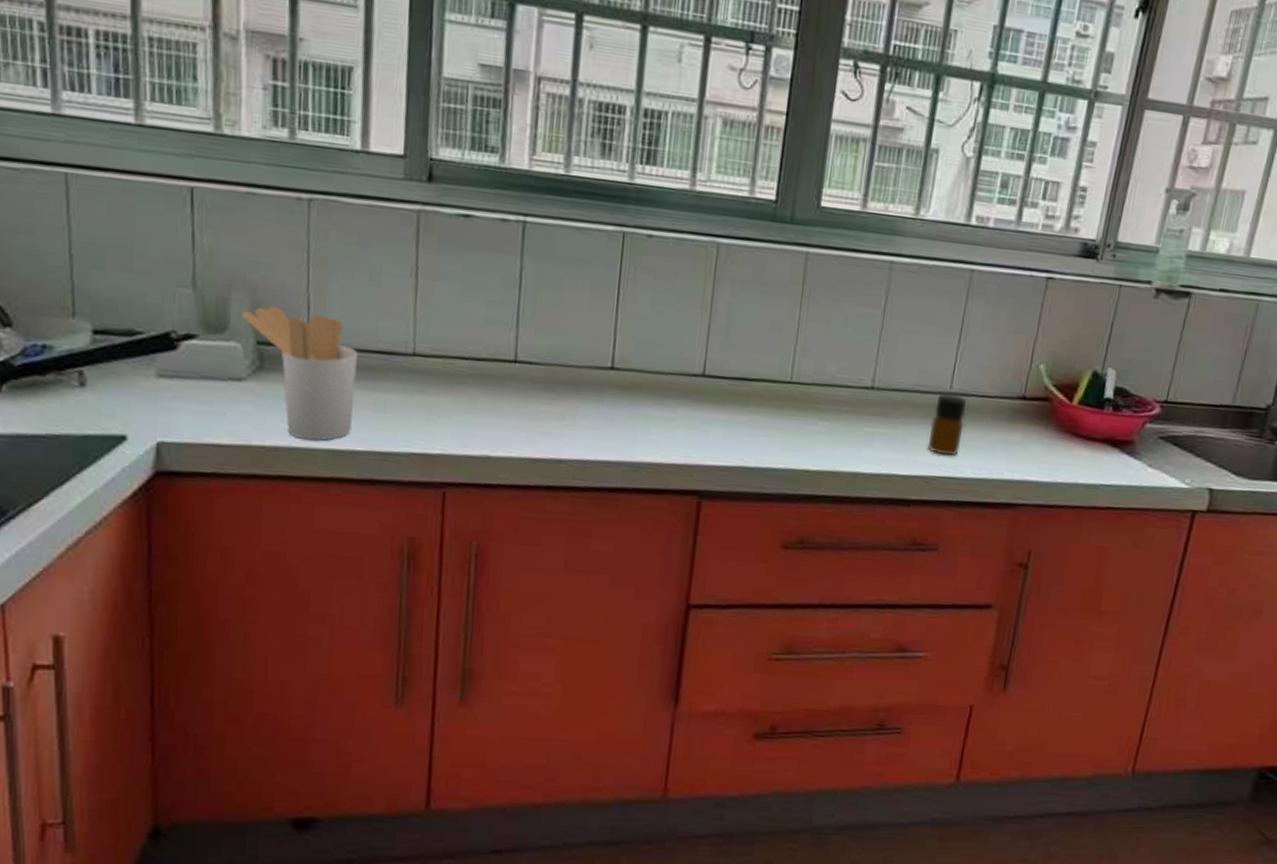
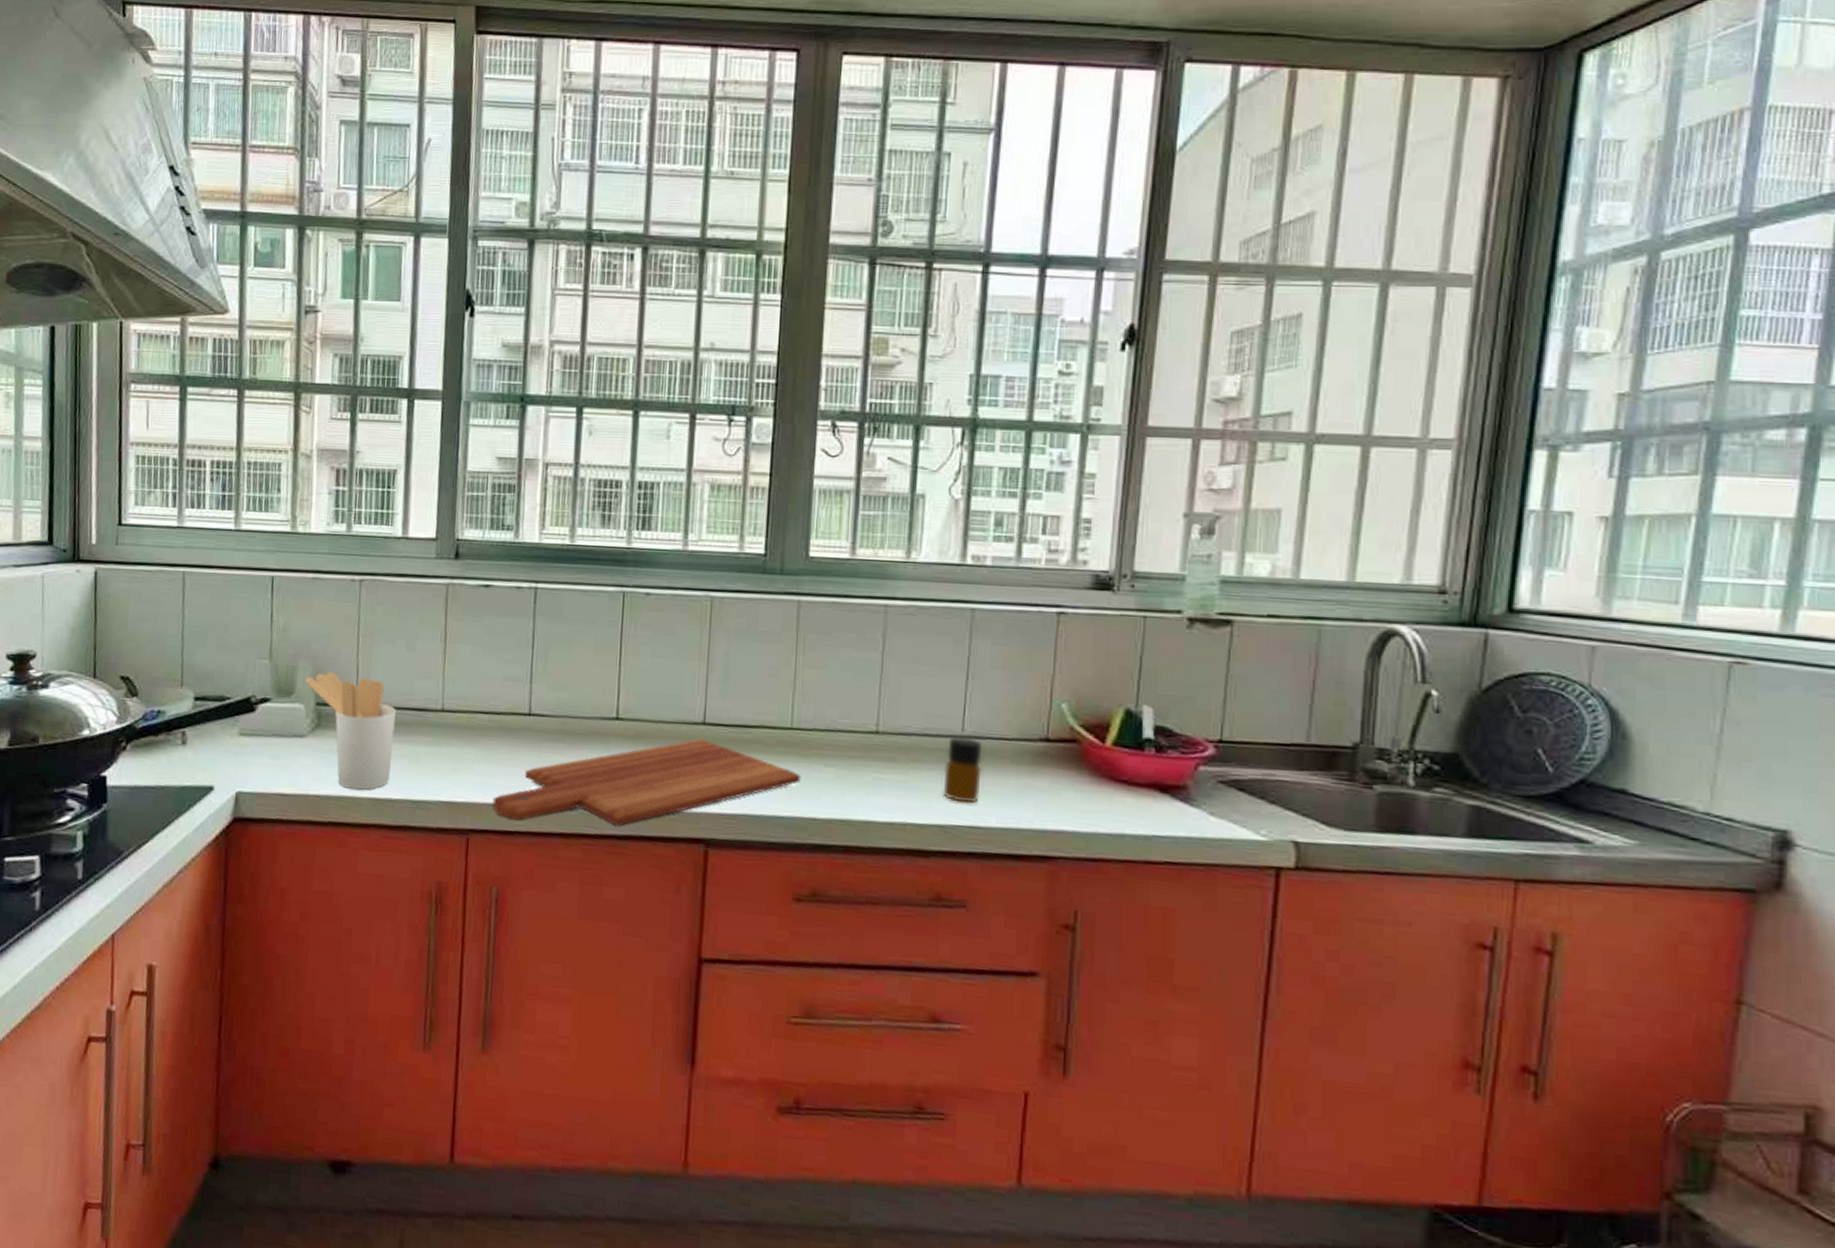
cutting board: none [472,390,797,479] -> present [492,738,801,827]

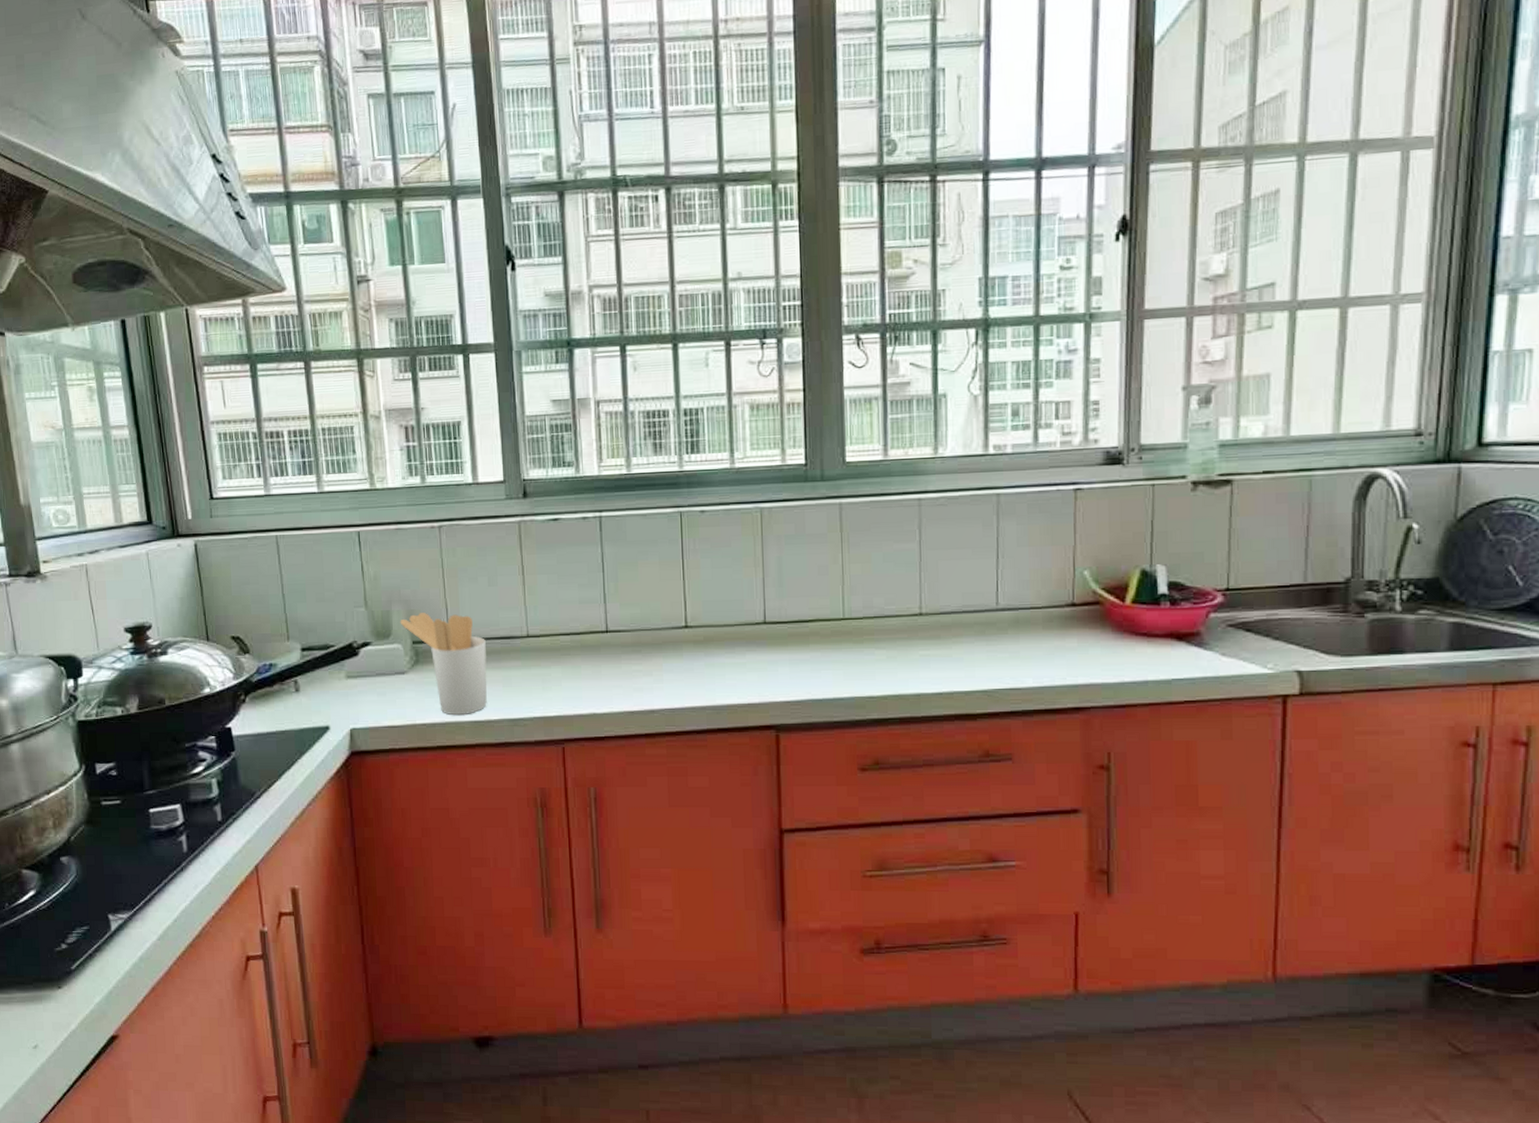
cutting board: present [492,738,801,827] -> none [582,637,856,726]
bottle: present [943,736,982,804] -> none [983,610,1017,669]

